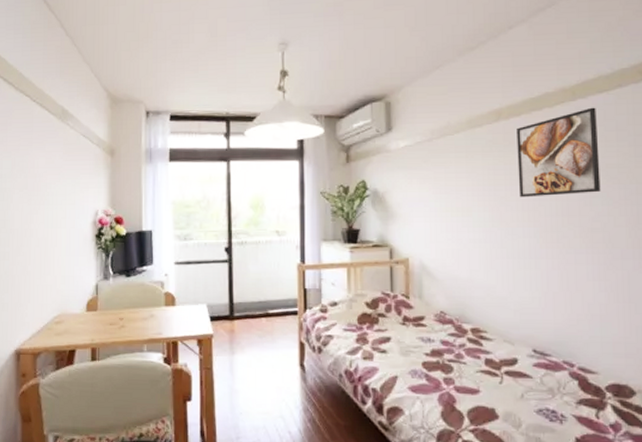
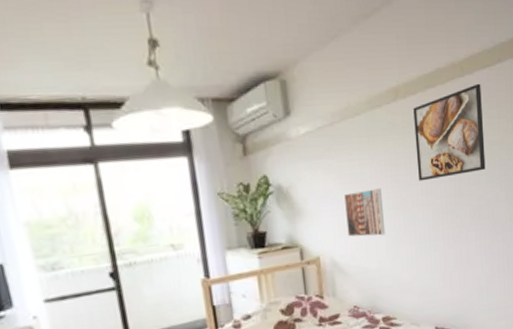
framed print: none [438,201,480,246] -> present [344,188,386,237]

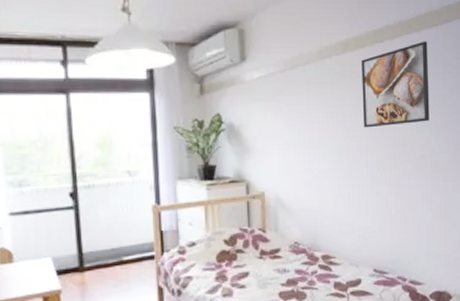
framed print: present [344,188,386,237] -> none [292,132,329,177]

